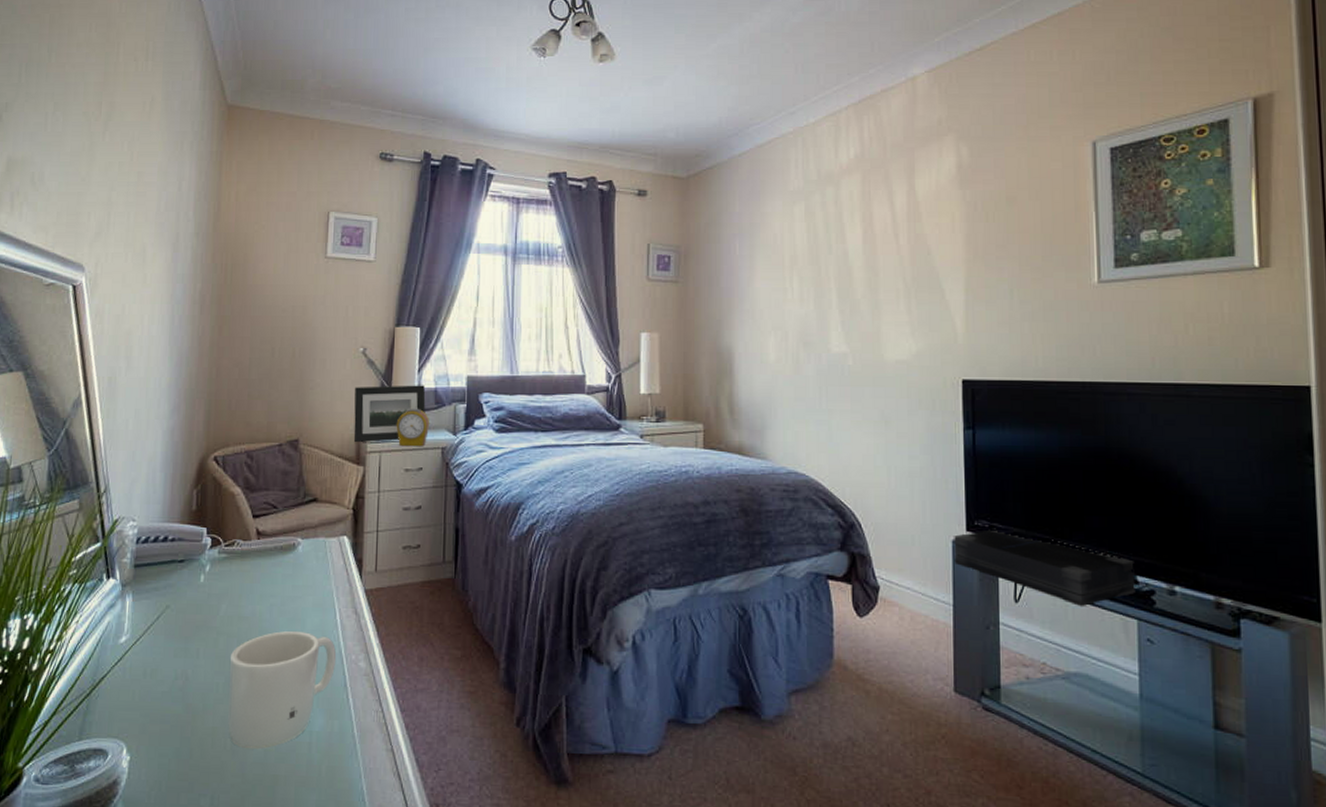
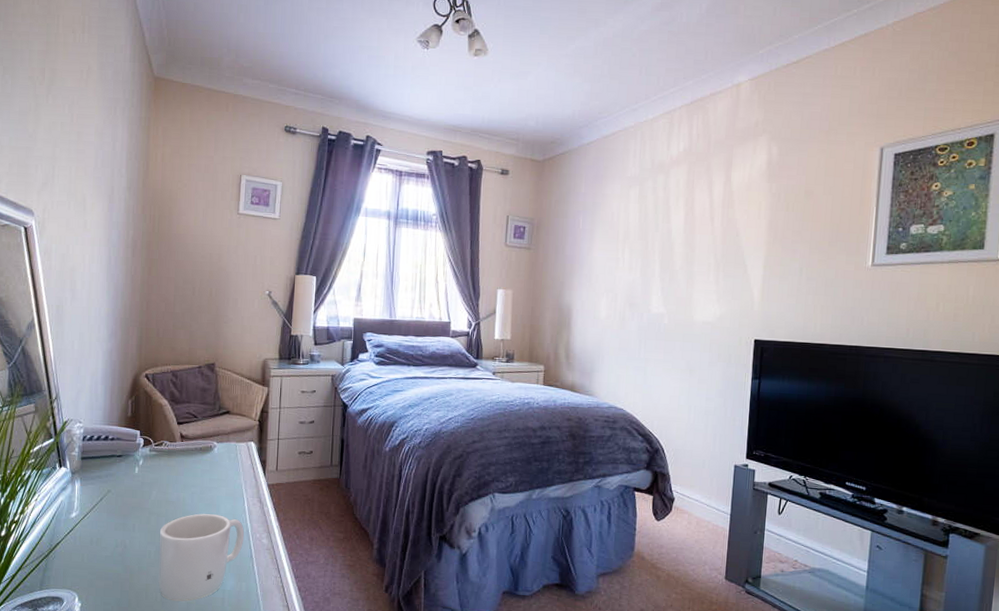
picture frame: present [353,385,426,443] -> none [260,323,320,369]
alarm clock: present [396,408,430,447] -> none [295,342,323,374]
game console: present [954,528,1135,607] -> none [734,457,874,520]

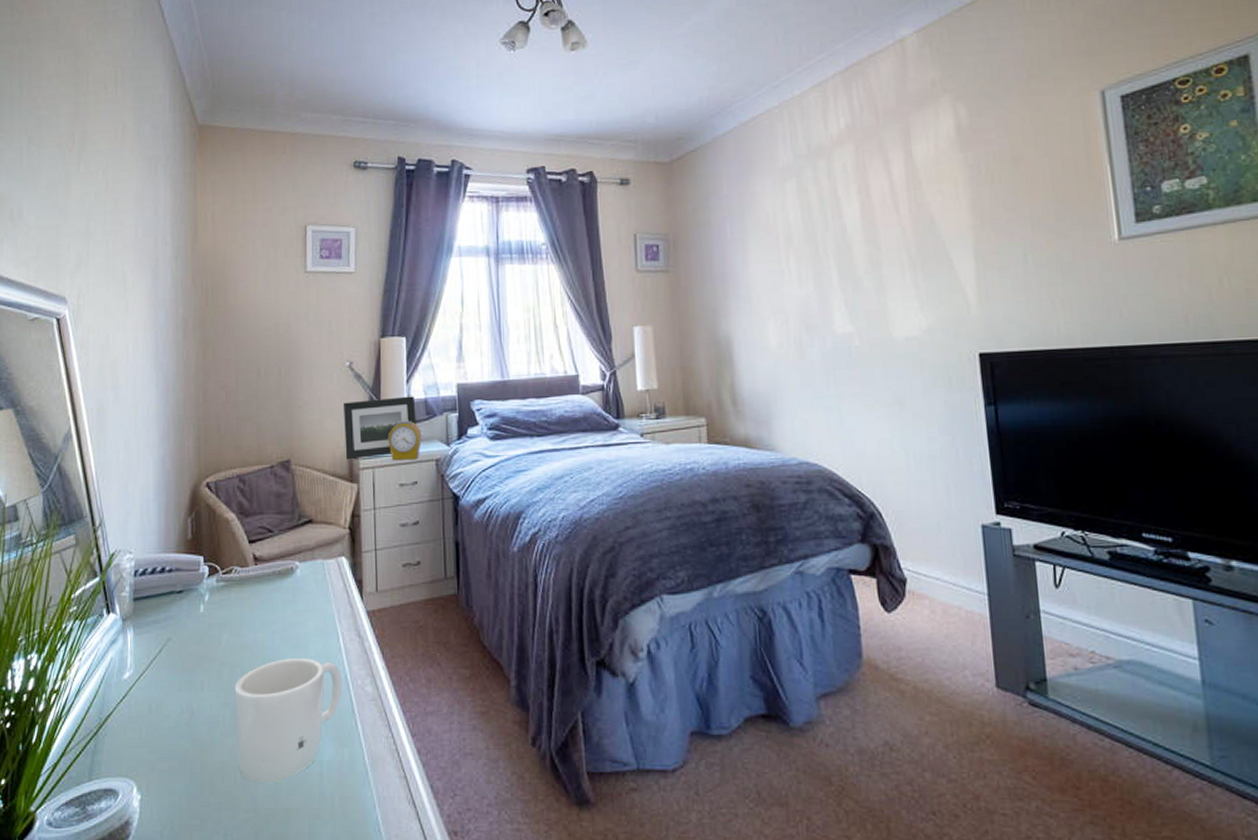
picture frame: none [260,323,320,369] -> present [344,396,417,460]
alarm clock: none [295,342,323,374] -> present [387,420,423,460]

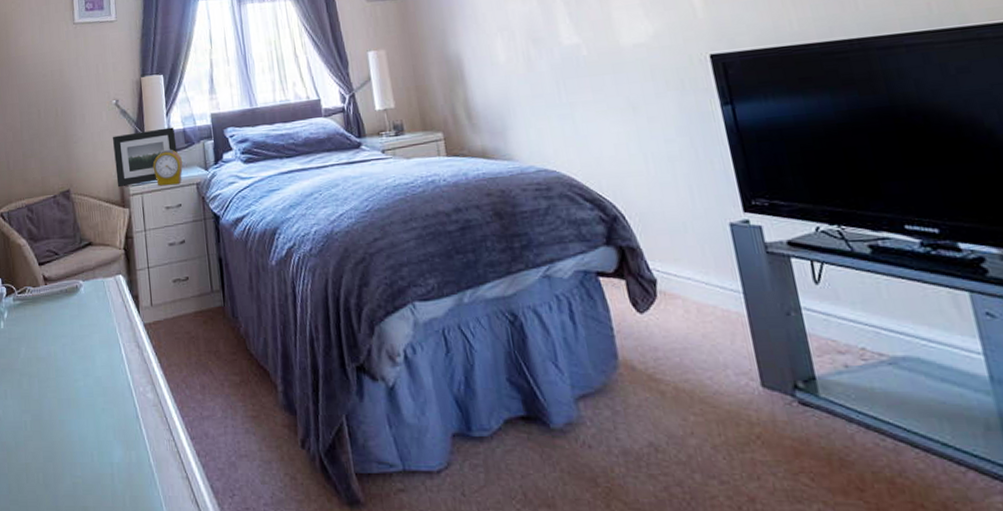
mug: present [234,657,343,783] -> none [33,367,127,483]

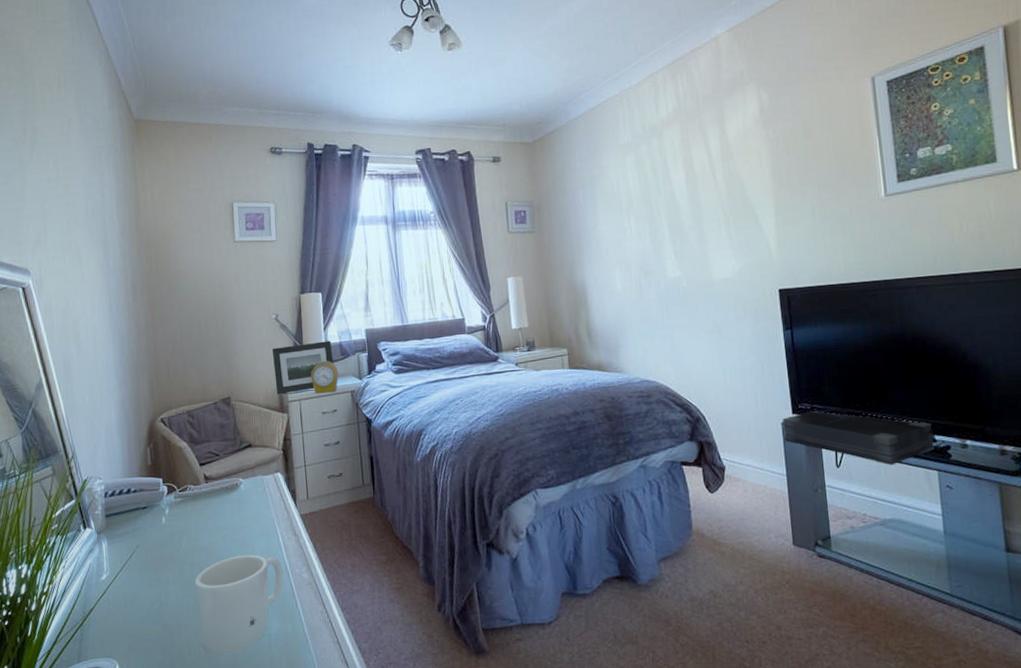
mug: none [33,367,127,483] -> present [195,554,284,654]
game console: none [730,206,960,283] -> present [782,409,934,466]

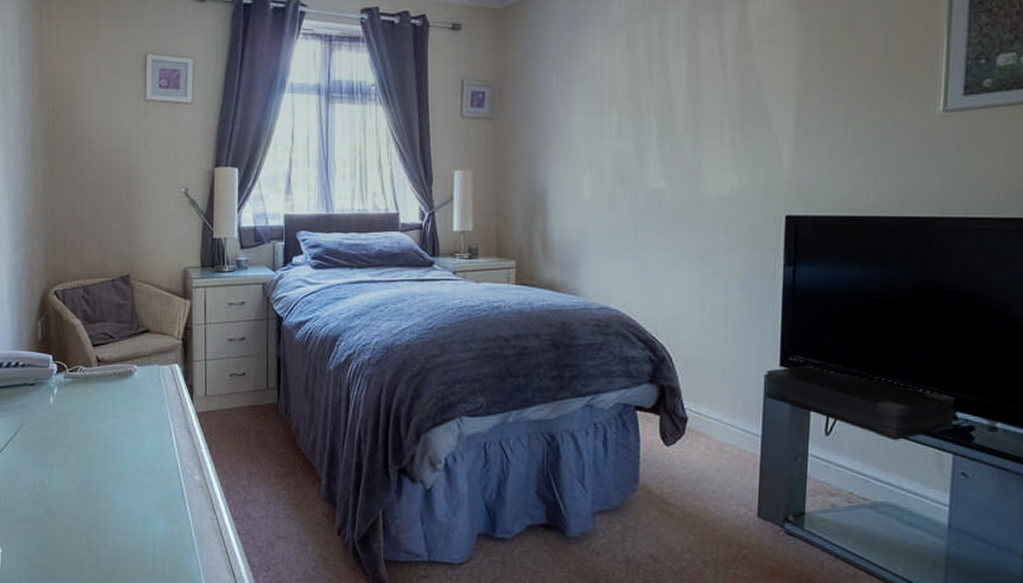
mug: present [195,554,284,654] -> none [80,447,174,547]
picture frame: present [272,340,334,395] -> none [179,223,246,279]
alarm clock: present [310,360,339,393] -> none [219,245,251,282]

